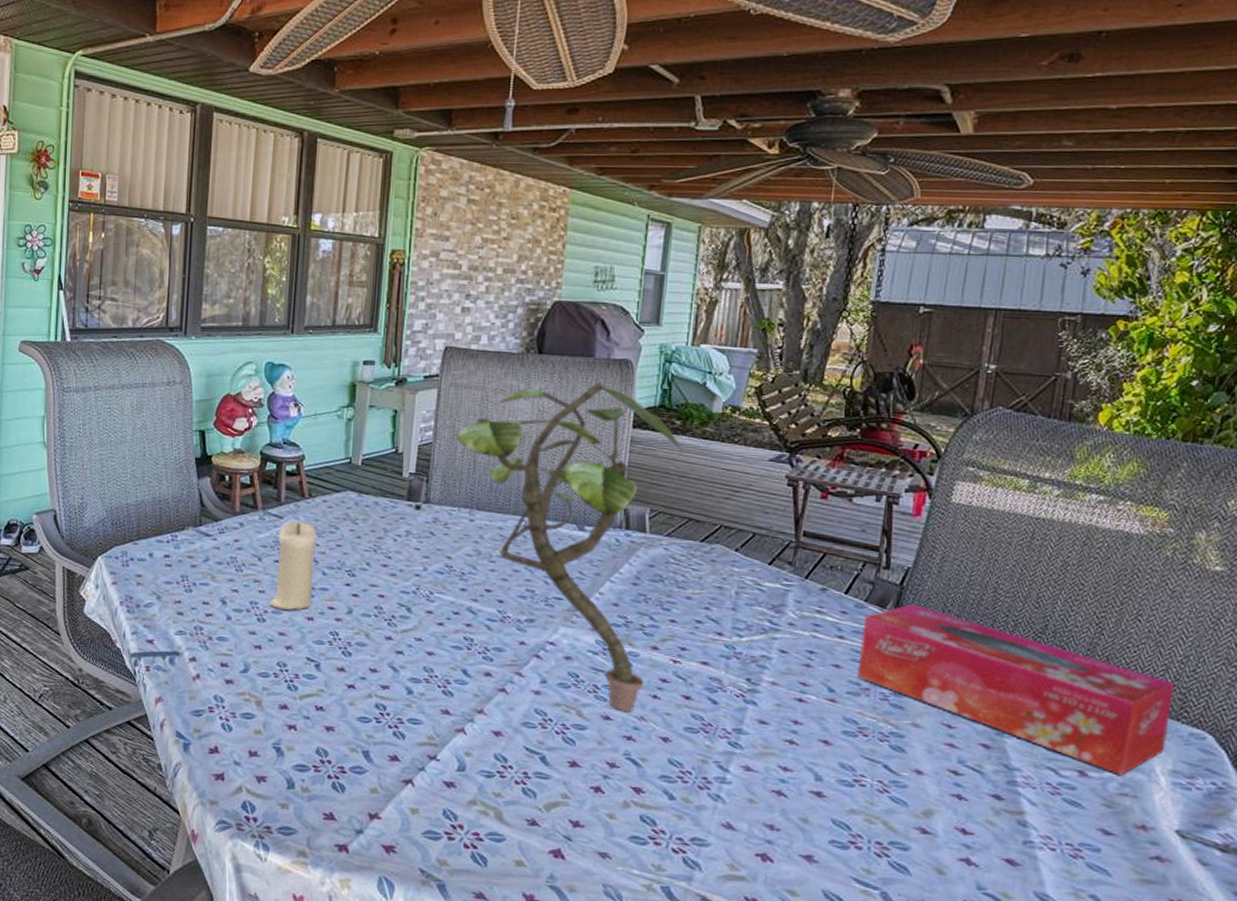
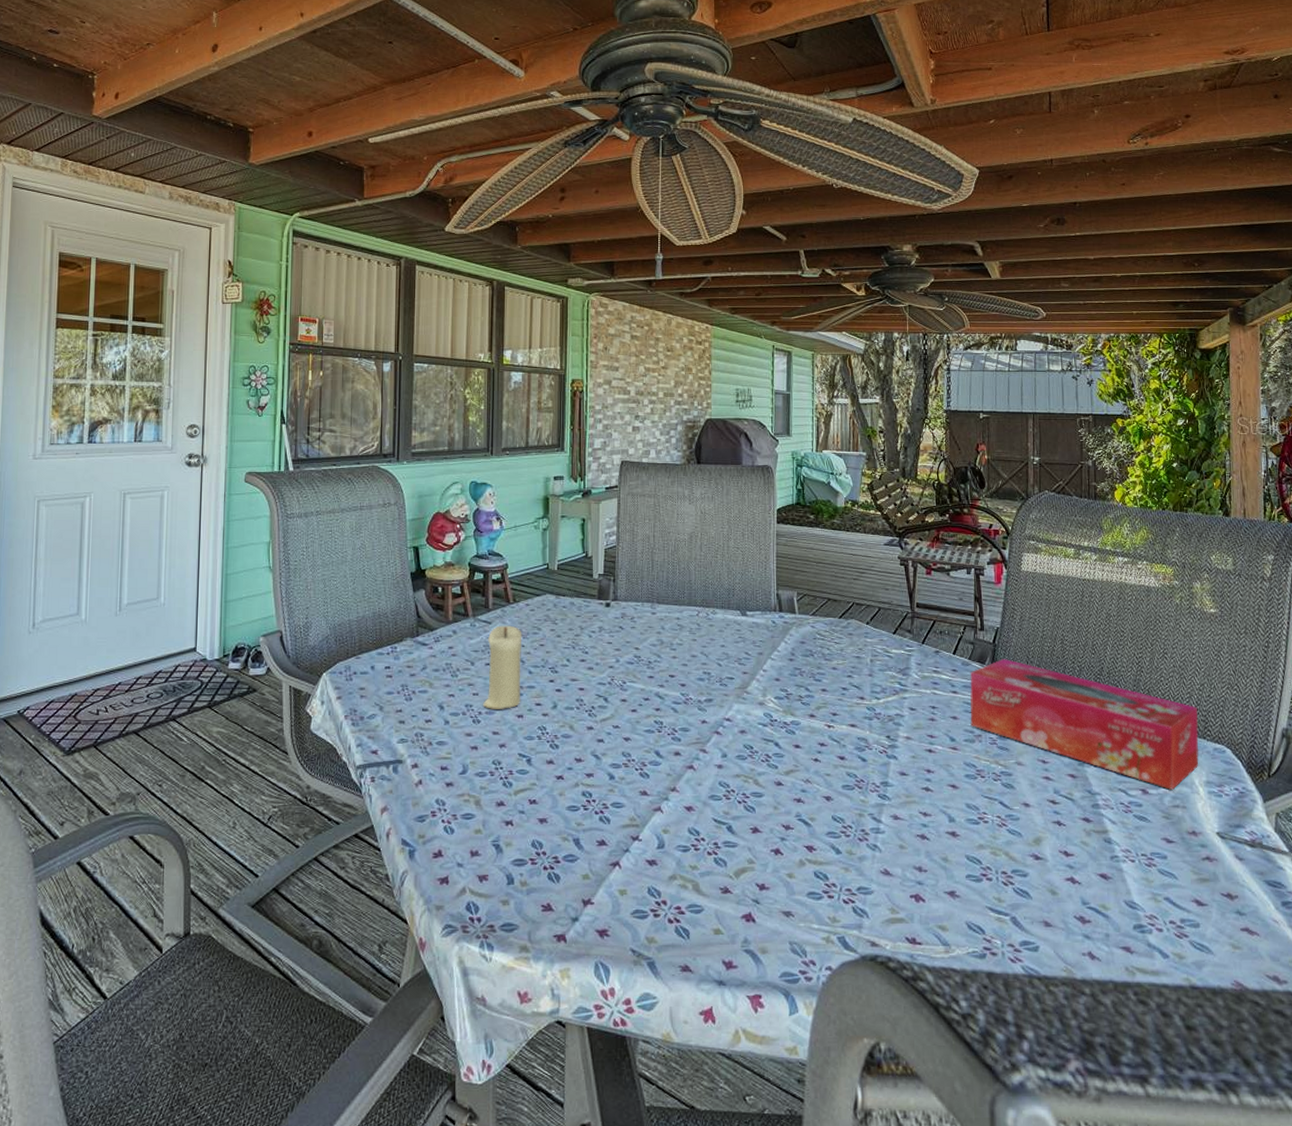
potted plant: present [455,381,684,713] -> none [635,485,819,777]

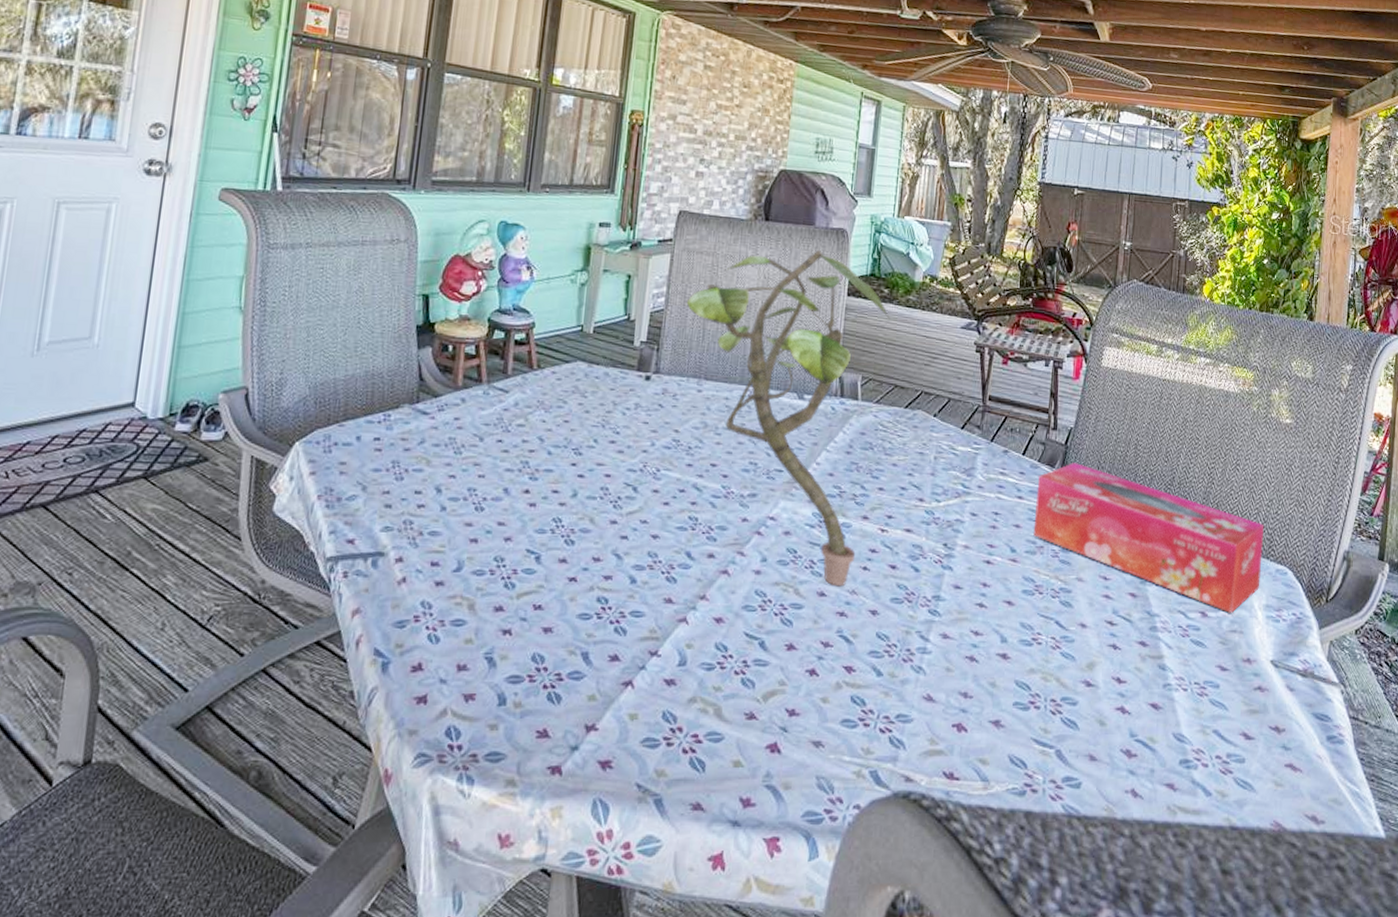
candle: present [483,625,522,709] -> none [489,395,545,496]
potted plant: none [635,485,819,777] -> present [686,249,891,587]

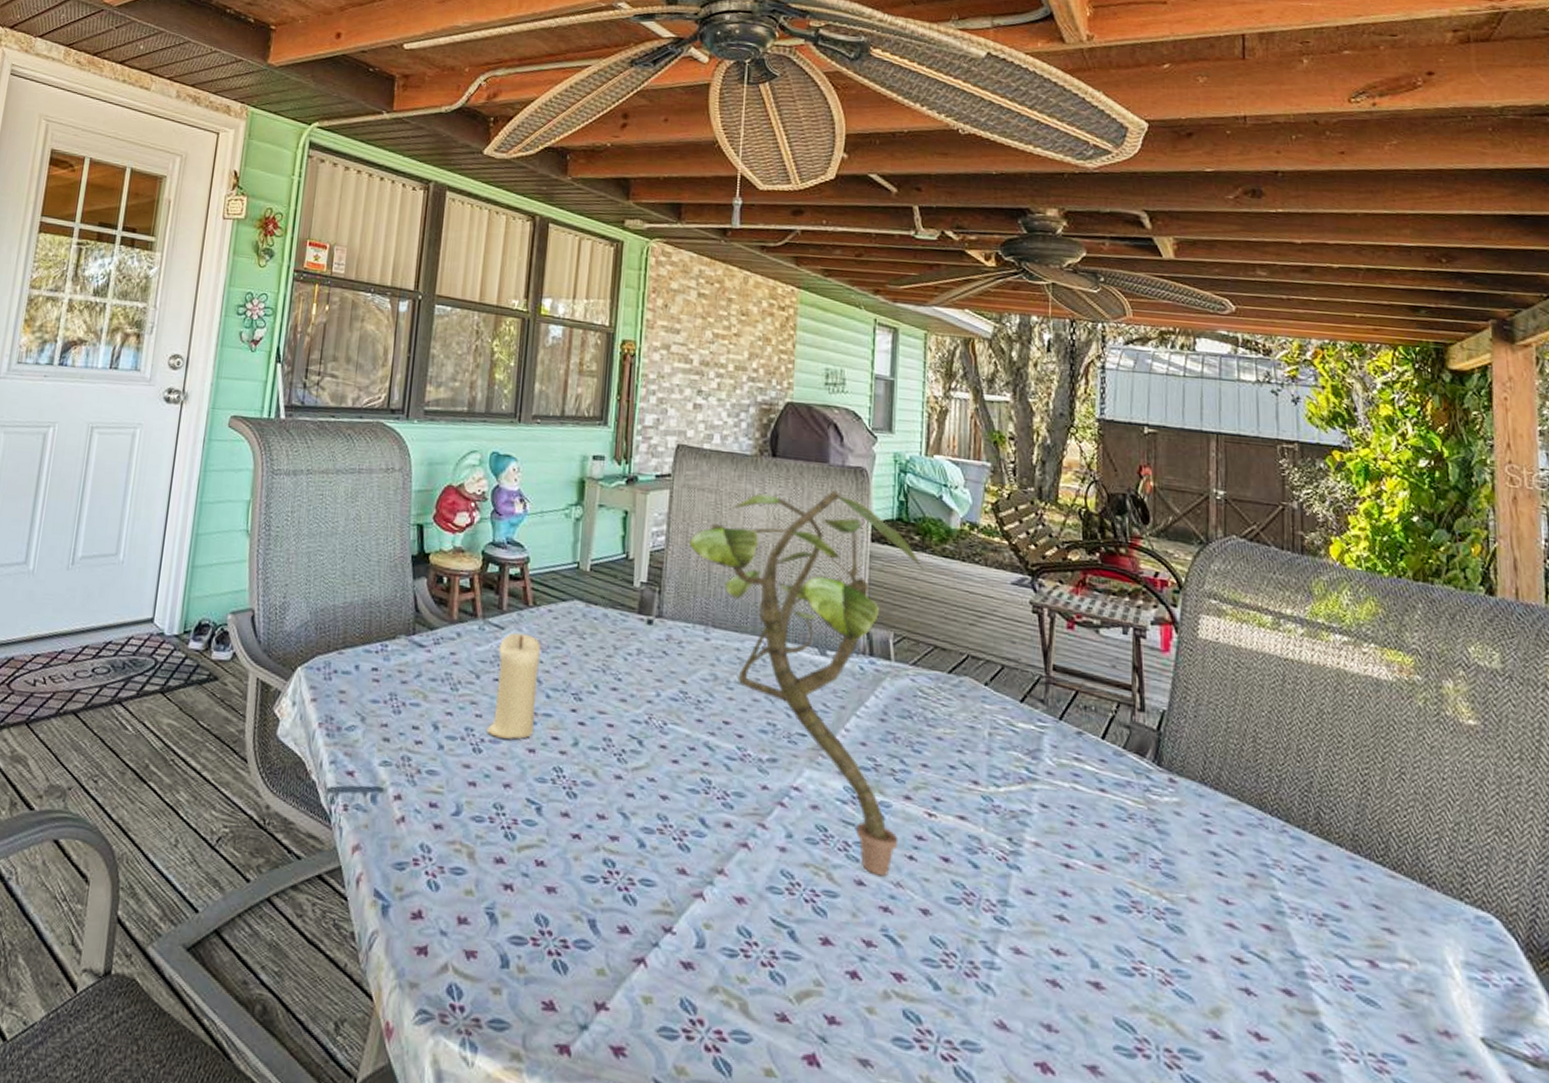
candle: none [489,395,545,496] -> present [487,632,542,739]
tissue box: present [1033,463,1265,613] -> none [1123,753,1454,967]

